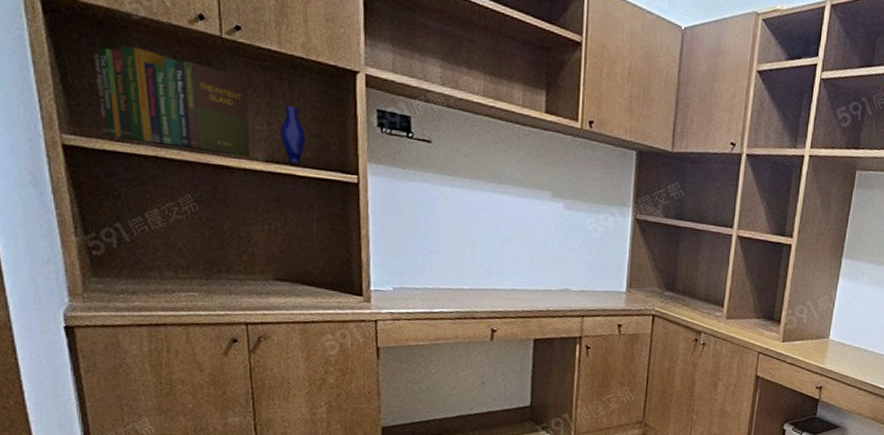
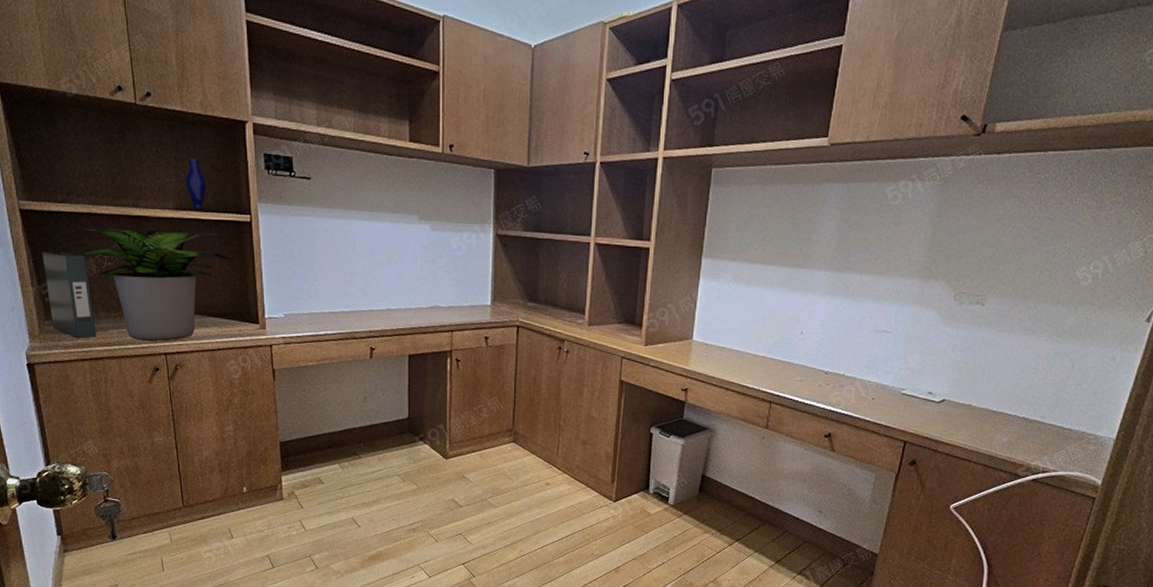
binder: none [91,196,159,301] -> present [42,251,97,338]
books: present [92,46,250,157] -> none [38,121,162,207]
potted plant: none [133,172,333,309] -> present [74,227,232,341]

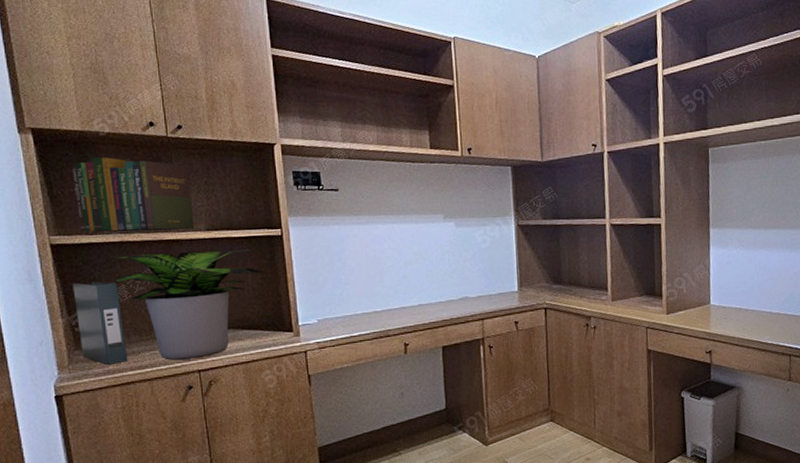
books: none [38,121,162,207] -> present [71,157,194,232]
vase: present [186,158,207,210] -> none [217,181,238,229]

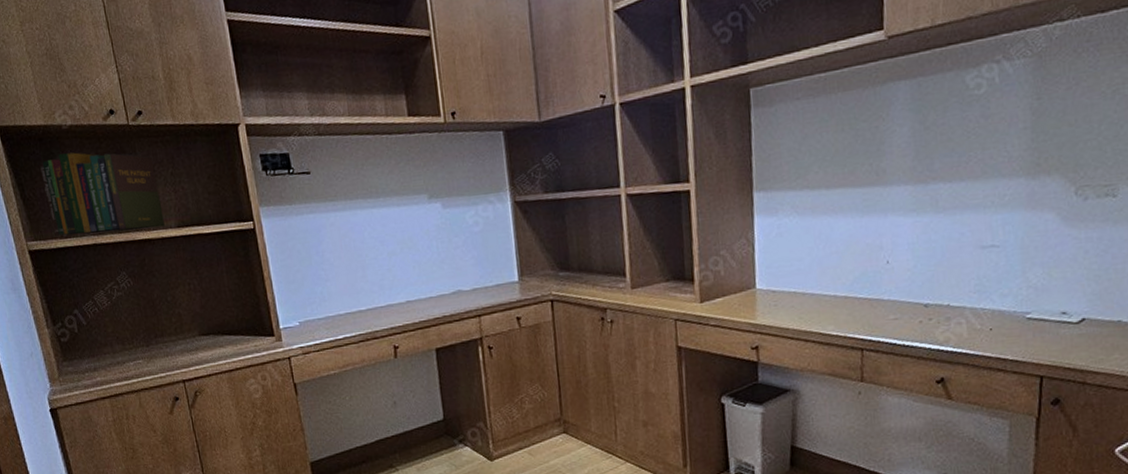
binder: present [73,281,128,365] -> none [54,288,114,376]
potted plant: present [105,249,264,360] -> none [82,246,239,370]

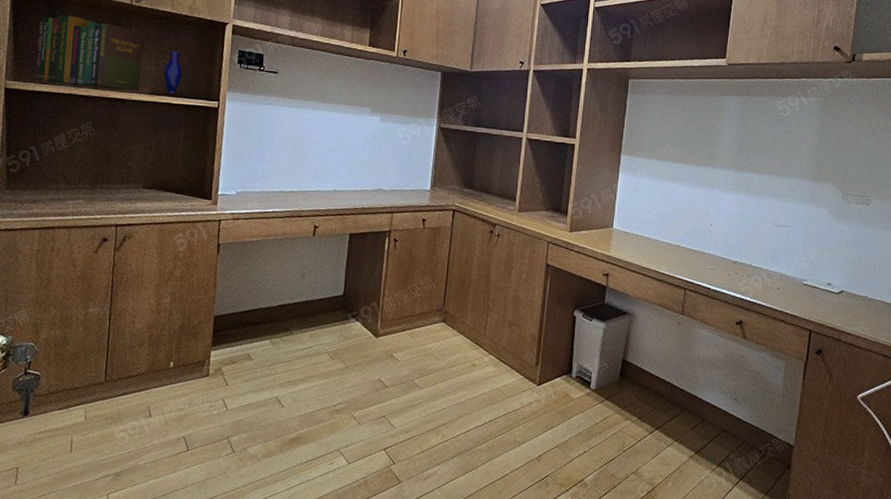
vase: none [184,171,207,224] -> present [163,51,183,95]

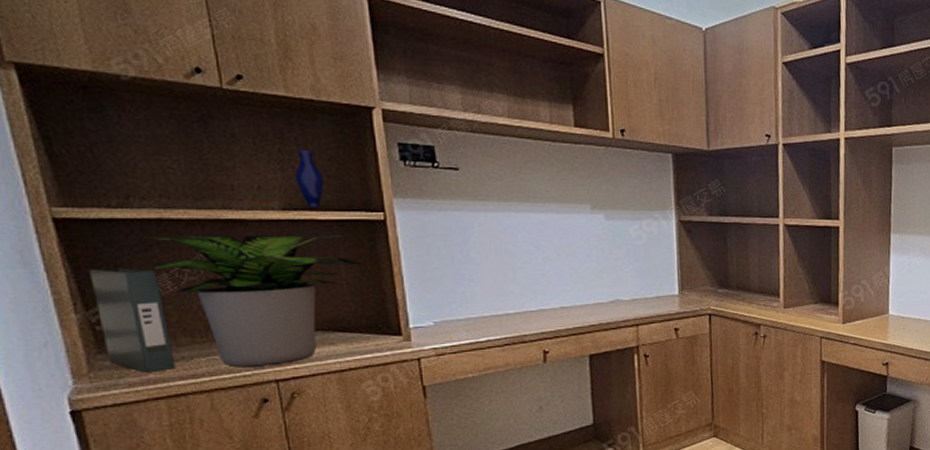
binder: none [11,126,58,208] -> present [89,268,176,372]
books: present [34,15,144,91] -> none [79,109,265,208]
potted plant: none [46,106,195,213] -> present [138,234,362,368]

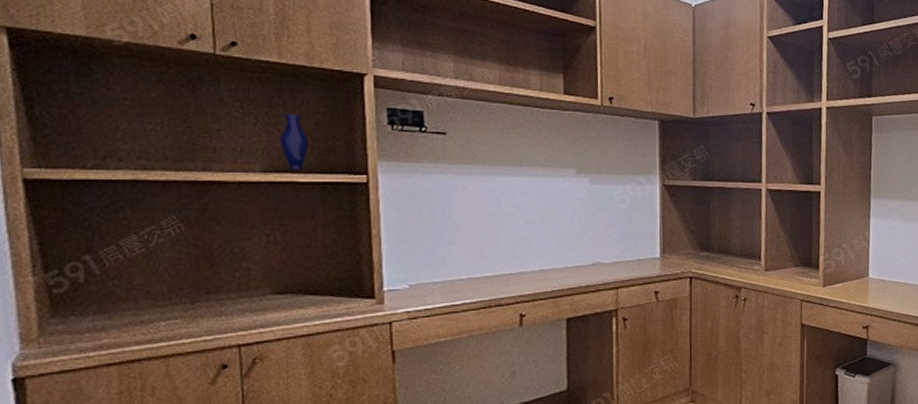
binder: present [89,268,176,372] -> none [54,229,133,337]
potted plant: present [138,234,362,368] -> none [105,196,340,332]

